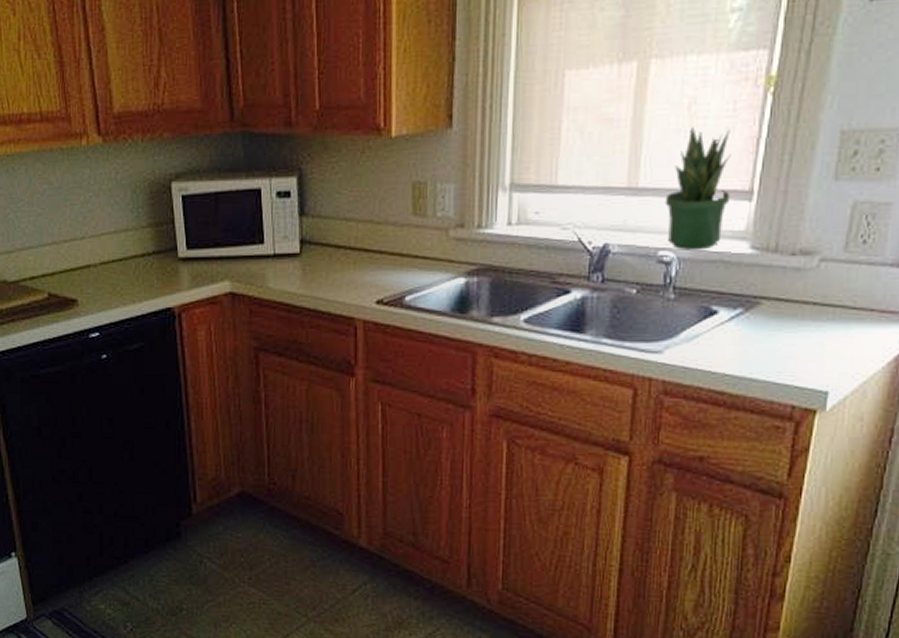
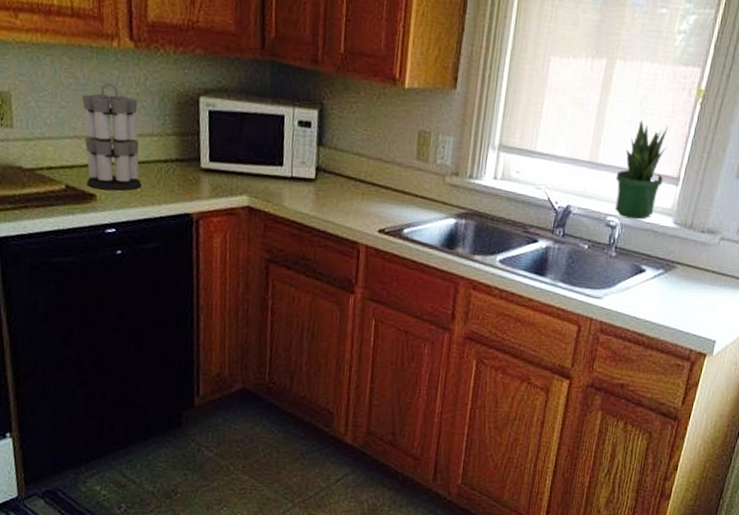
spice rack: none [56,183,121,294] -> present [81,82,142,191]

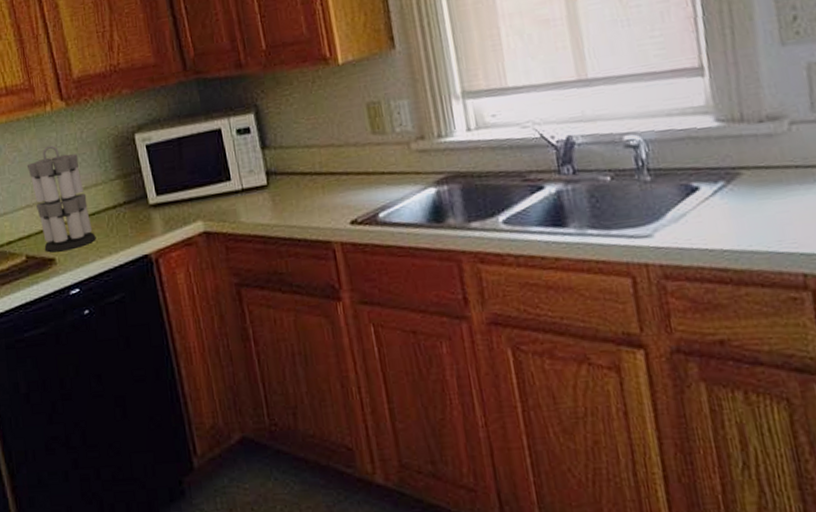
planter: present [615,119,668,220] -> none [617,13,684,133]

